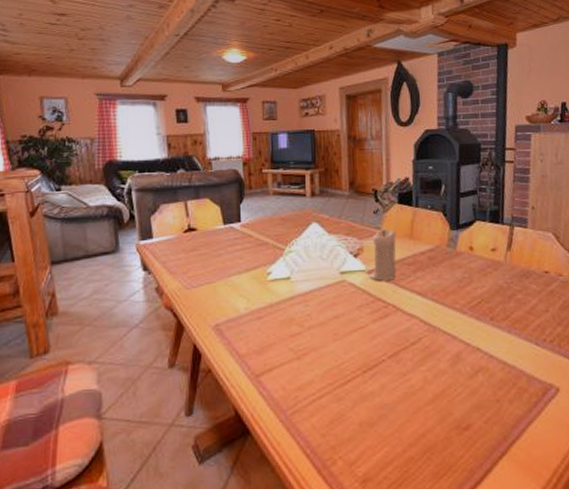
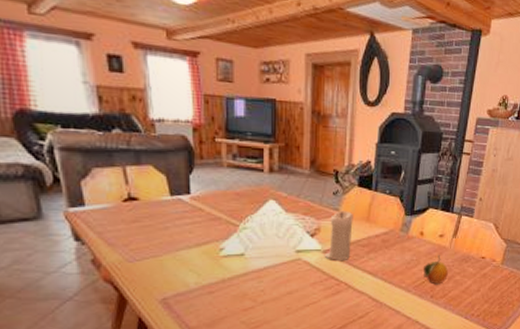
fruit: none [477,270,507,305] -> present [423,254,448,285]

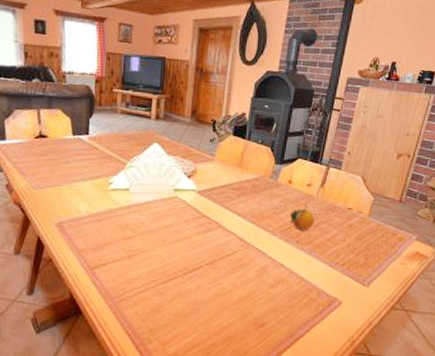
candle: present [324,210,353,260] -> none [198,156,227,201]

